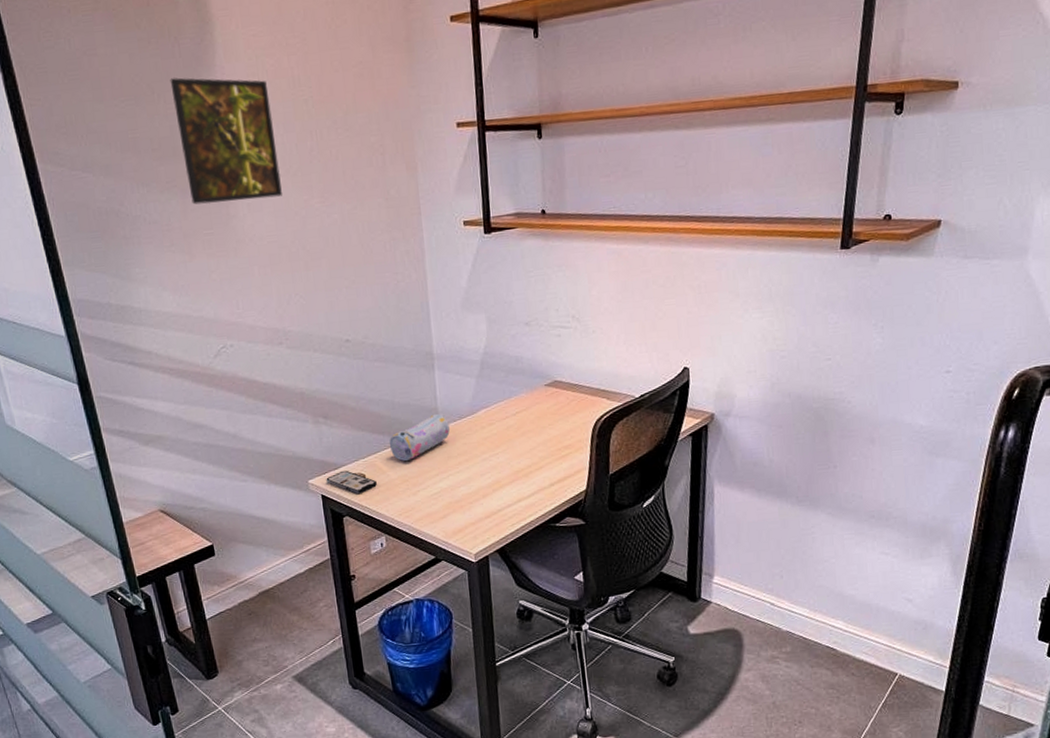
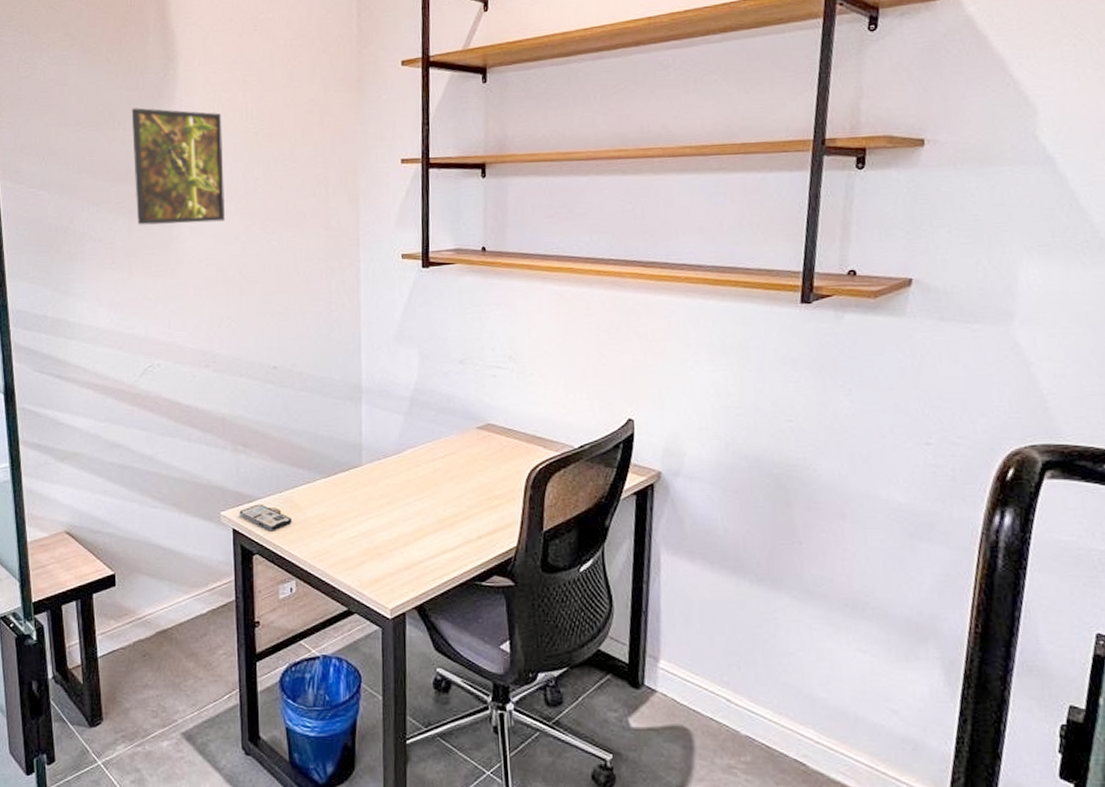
pencil case: present [390,413,450,462] -> none [309,450,373,500]

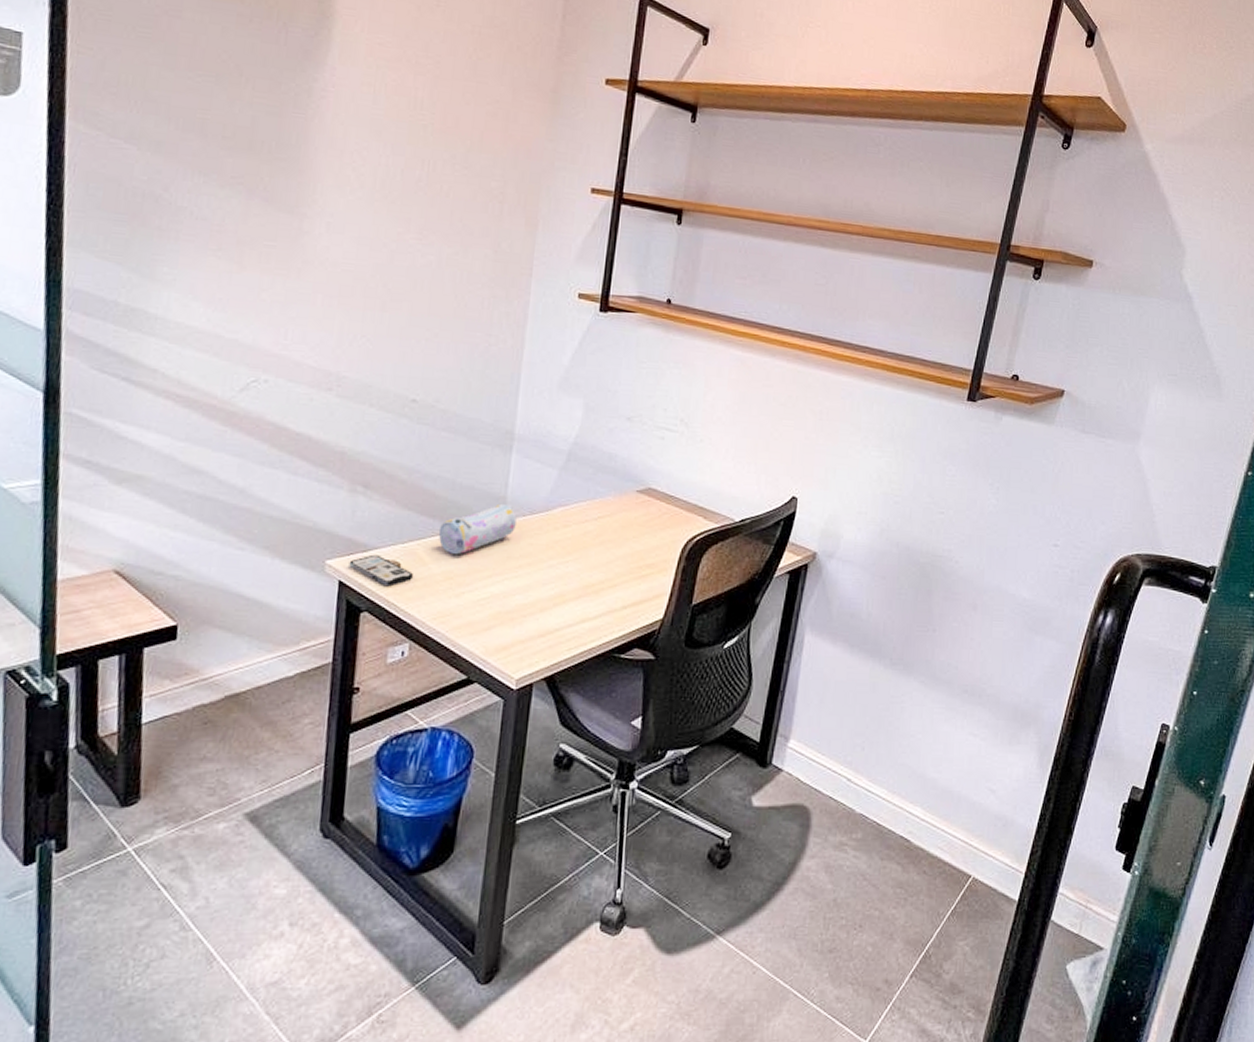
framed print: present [131,108,225,225] -> none [257,65,383,223]
pencil case: none [309,450,373,500] -> present [439,503,517,555]

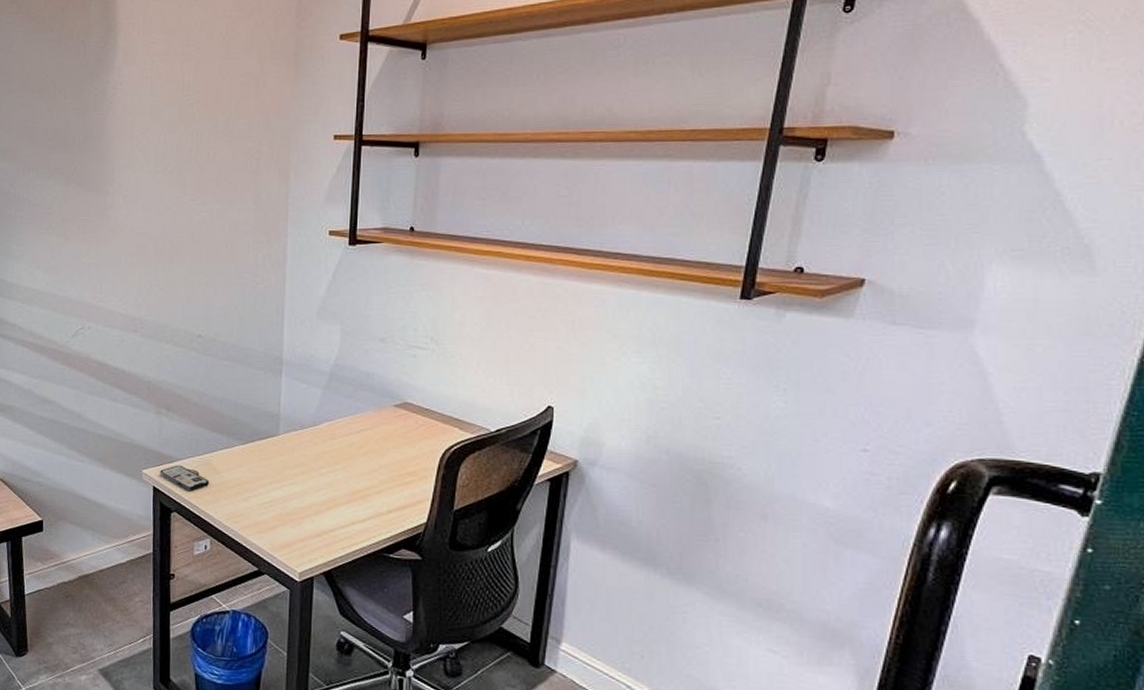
pencil case: present [439,503,517,555] -> none [227,420,289,465]

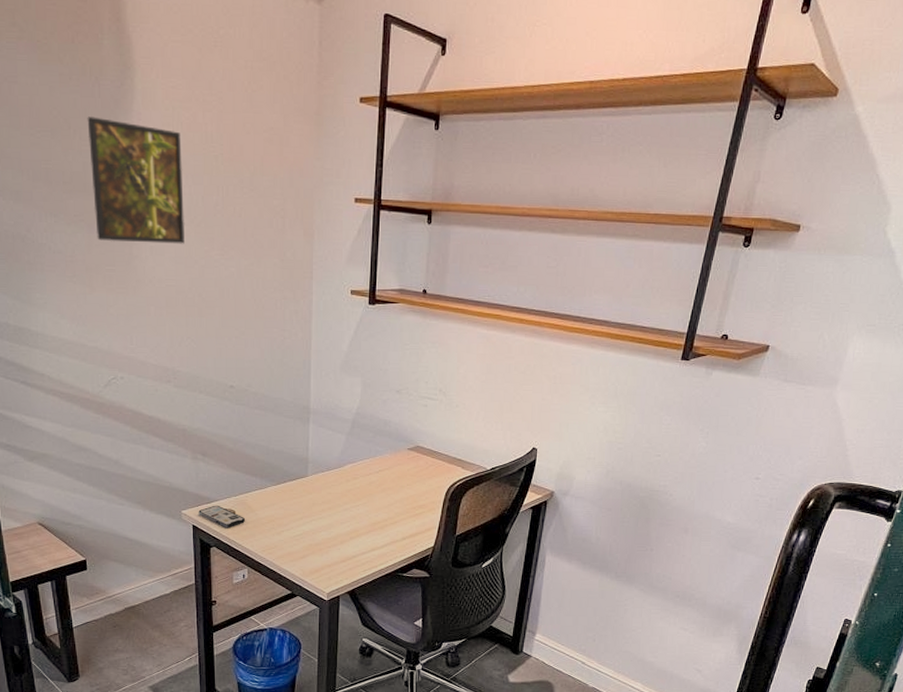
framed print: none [71,76,159,192] -> present [87,116,184,244]

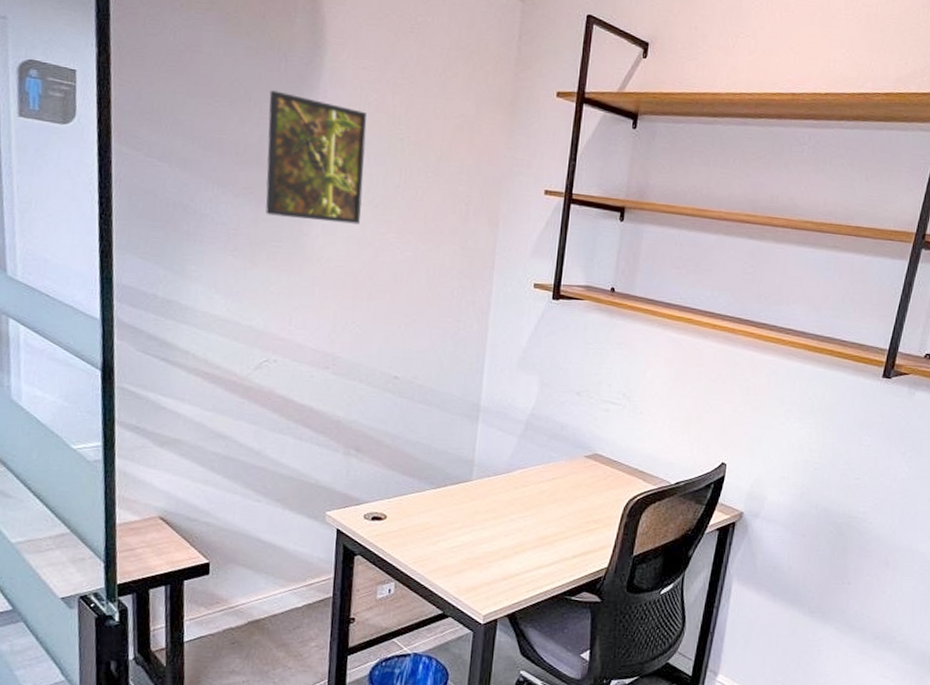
smartphone: present [198,505,245,528] -> none [345,507,397,535]

